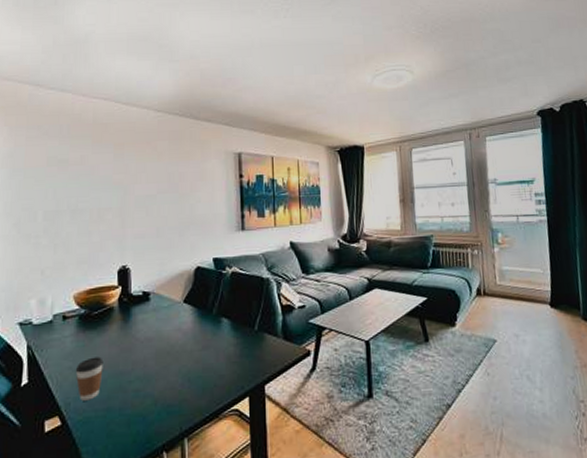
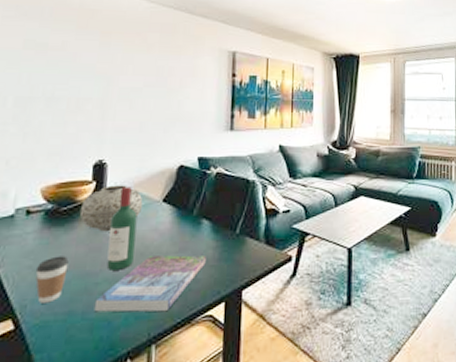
vase: none [109,288,166,334] -> present [79,185,143,232]
book: none [129,353,228,408] -> present [94,255,206,312]
wine bottle: none [137,289,161,369] -> present [106,187,137,270]

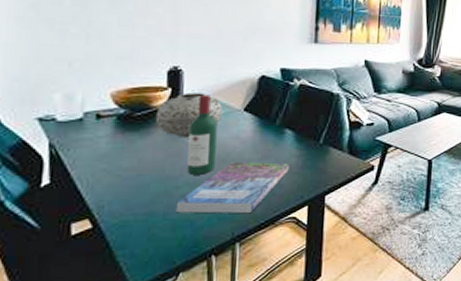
coffee cup: present [35,256,69,303] -> none [111,160,146,204]

